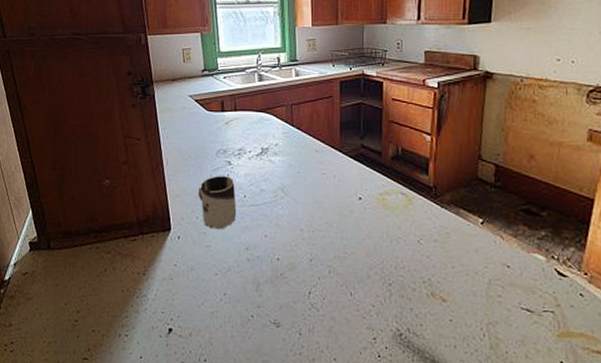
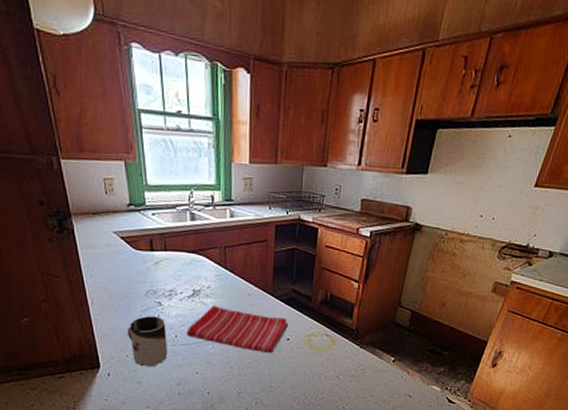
dish towel: none [255,163,359,214] -> present [186,305,289,353]

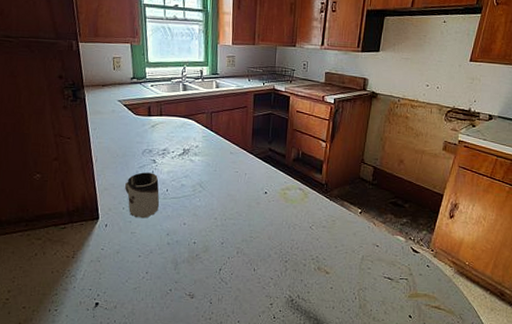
dish towel: present [186,305,289,353] -> none [176,162,266,205]

